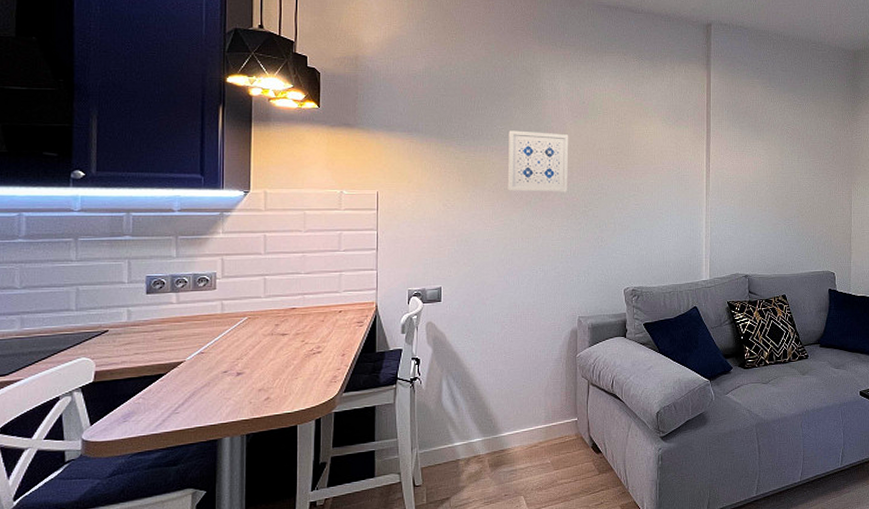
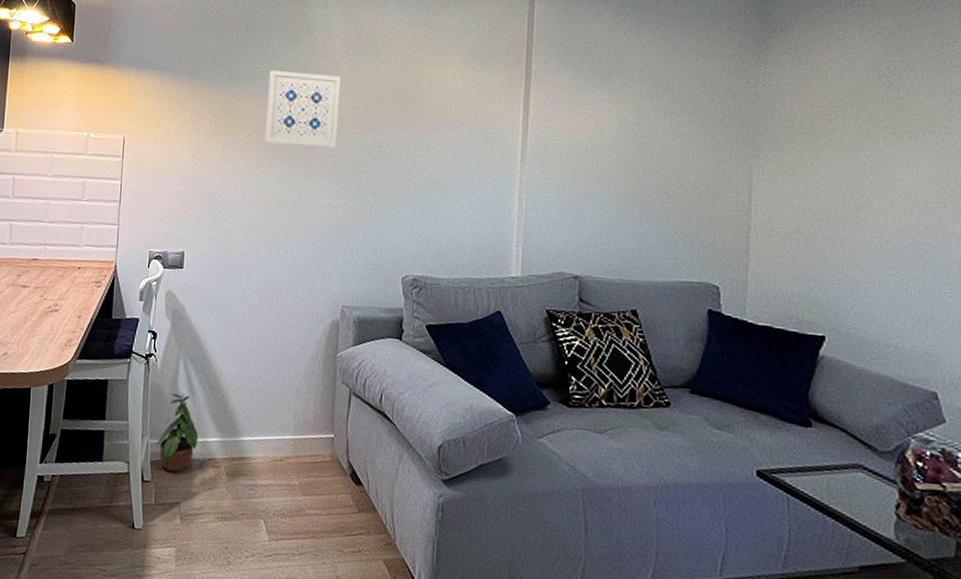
potted plant: none [425,407,463,474] -> present [156,393,199,473]

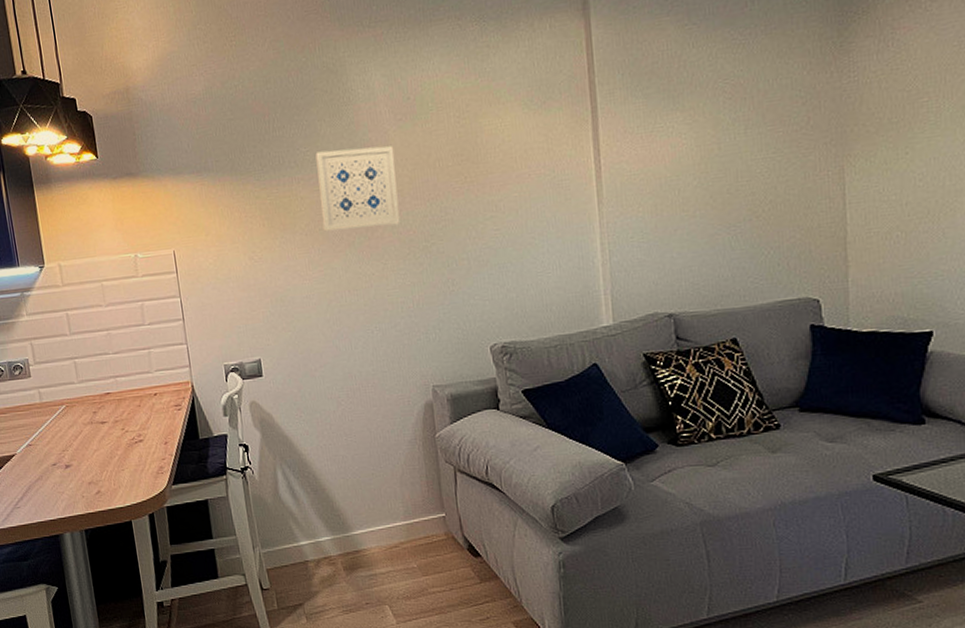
potted plant: present [156,393,199,473] -> none [268,500,310,576]

